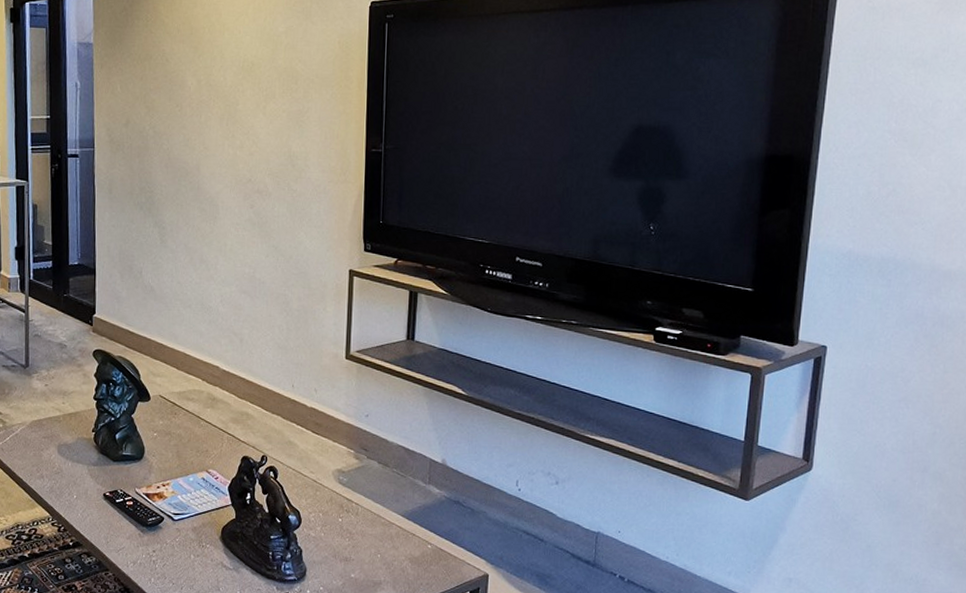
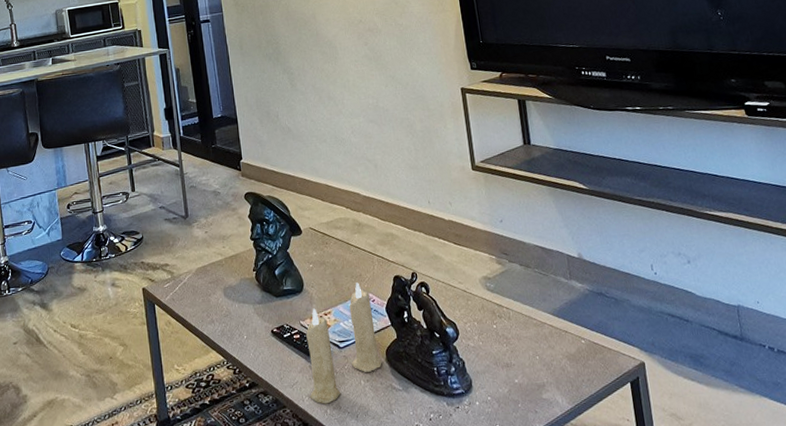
candle: none [134,458,216,573] -> present [306,282,382,404]

